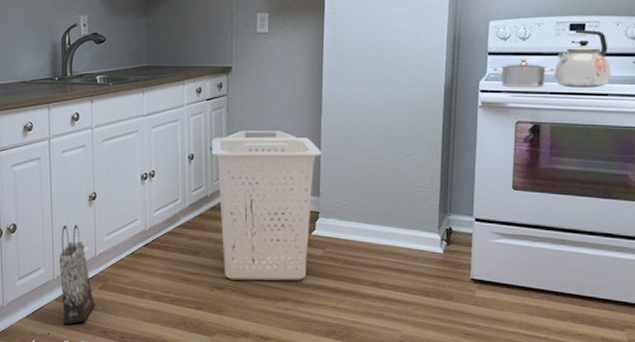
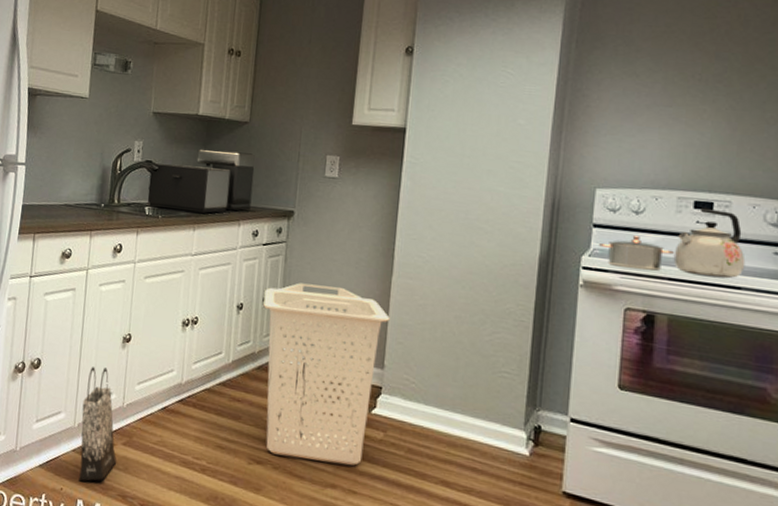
toaster: none [97,34,173,78] -> present [147,163,232,214]
coffee maker: none [139,17,193,72] -> present [196,149,255,211]

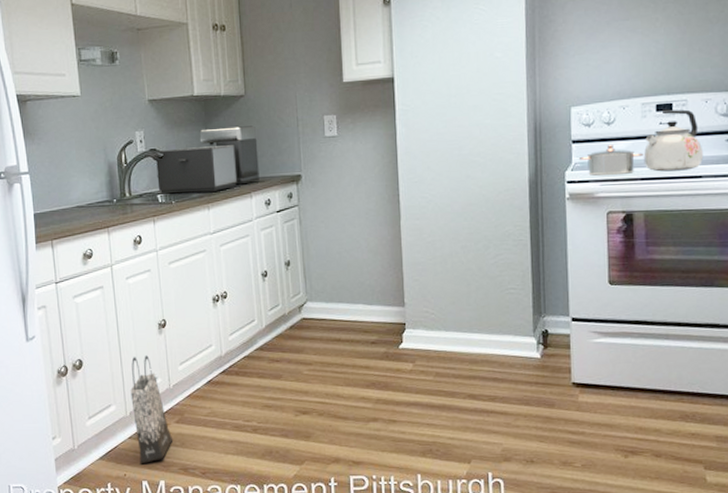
laundry basket: present [263,283,390,466] -> none [285,239,404,403]

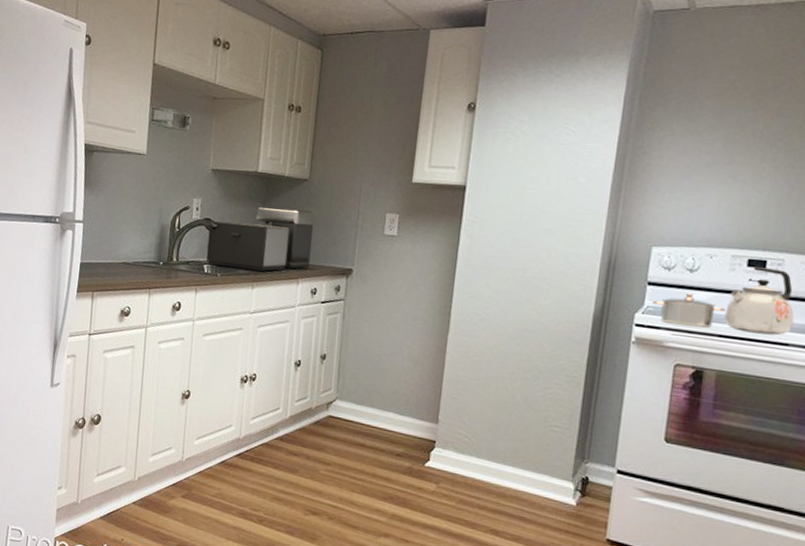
shopping bag: present [131,355,173,465] -> none [139,422,177,533]

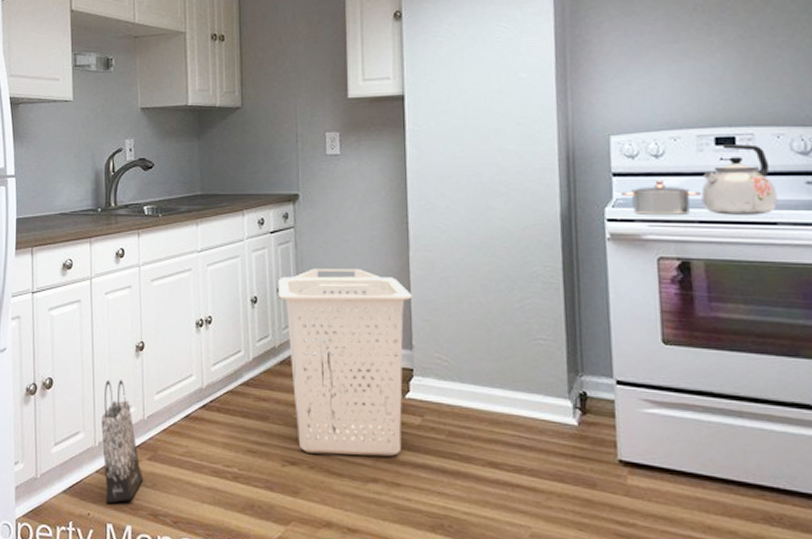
shopping bag: none [139,422,177,533] -> present [101,380,144,504]
toaster: present [206,221,291,272] -> none [145,159,230,208]
coffee maker: present [255,207,314,269] -> none [191,139,253,201]
laundry basket: none [321,340,445,516] -> present [278,268,412,457]

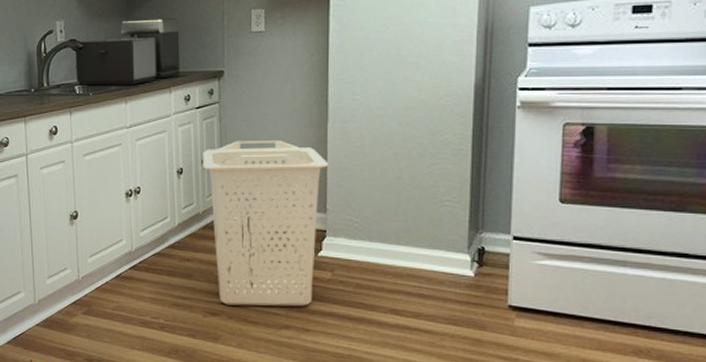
shopping bag: present [101,380,144,504] -> none [40,245,80,352]
toaster: none [145,159,230,208] -> present [75,38,157,86]
coffee maker: none [191,139,253,201] -> present [120,18,180,79]
cooking pot: present [621,181,701,216] -> none [535,50,612,84]
kettle: present [700,143,778,215] -> none [612,11,687,81]

